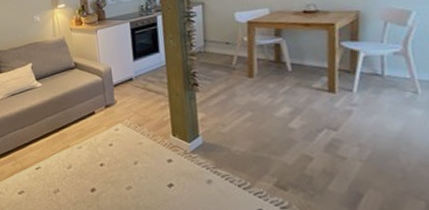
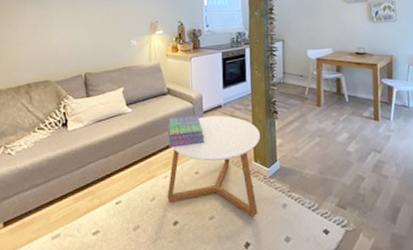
stack of books: none [77,88,117,121] -> present [167,115,205,148]
coffee table: none [82,88,179,191] -> present [167,115,260,218]

